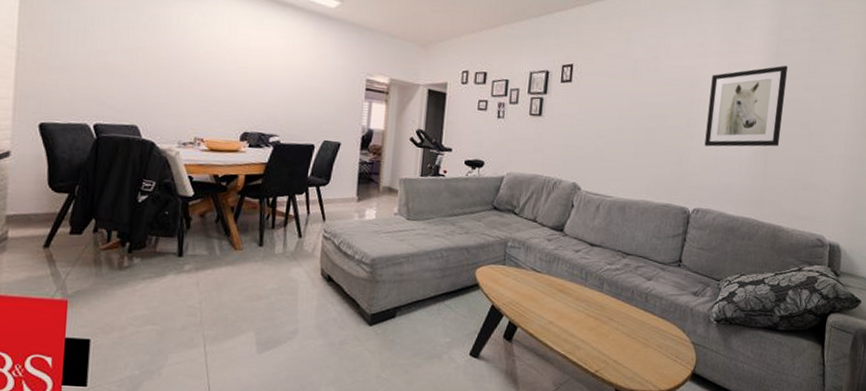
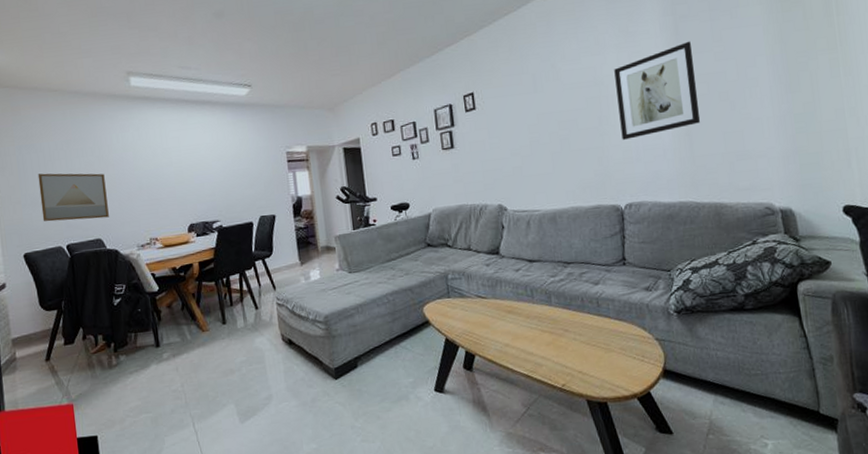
wall art: none [70,37,155,104] -> present [37,173,109,222]

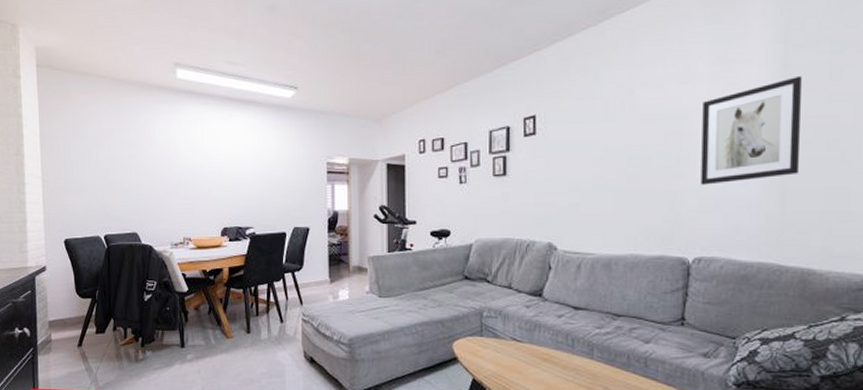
wall art: present [37,173,109,222] -> none [82,161,146,212]

